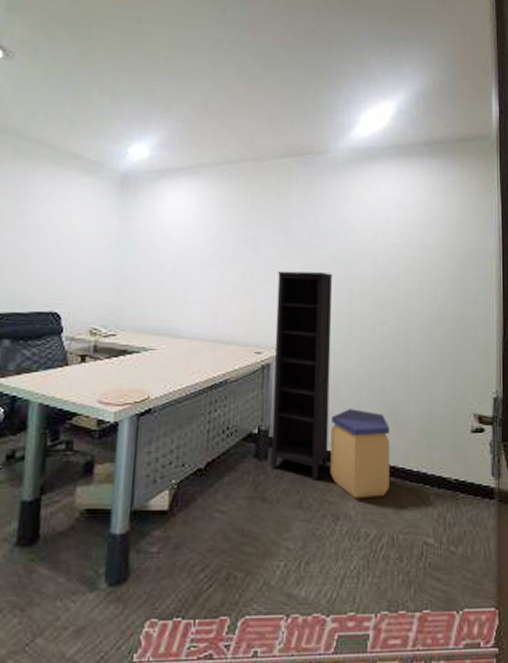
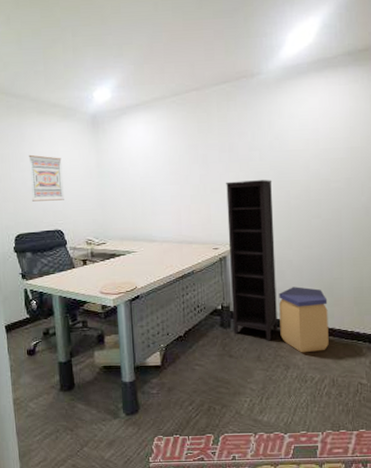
wall art: none [25,212,75,274] -> present [28,154,64,202]

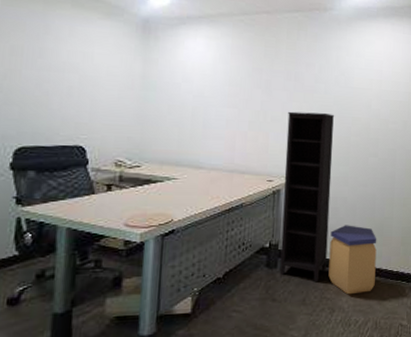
wall art: present [28,154,64,202] -> none [48,51,97,111]

